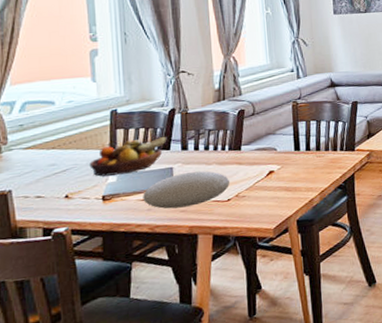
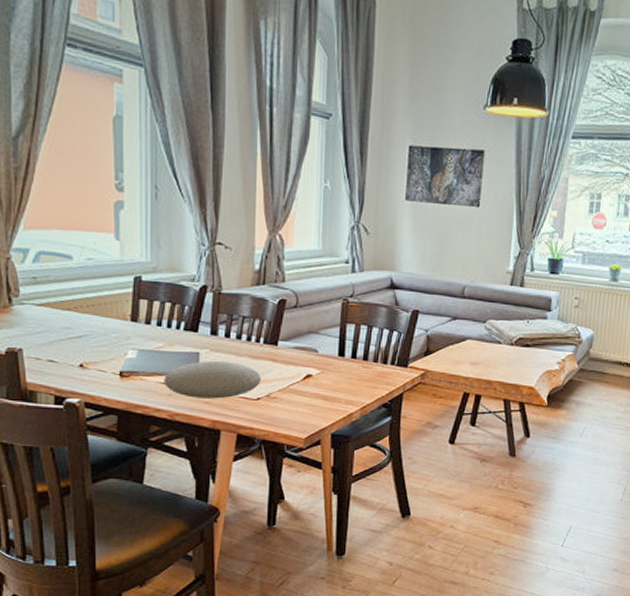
fruit bowl: present [89,137,167,177] -> none [108,314,196,352]

